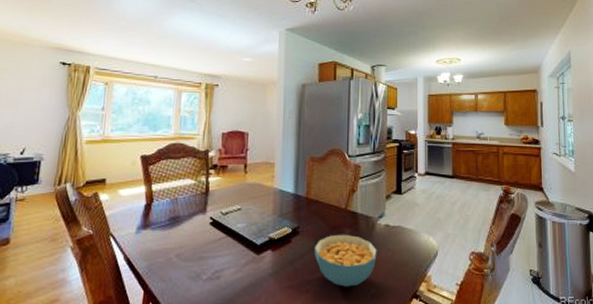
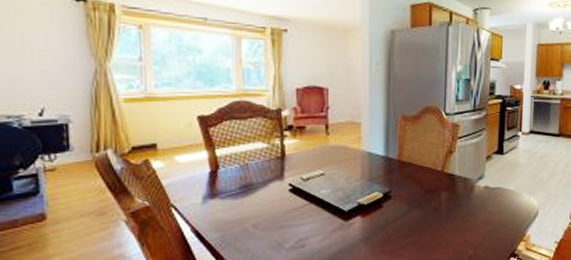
cereal bowl: present [314,234,377,287] -> none [407,197,476,250]

